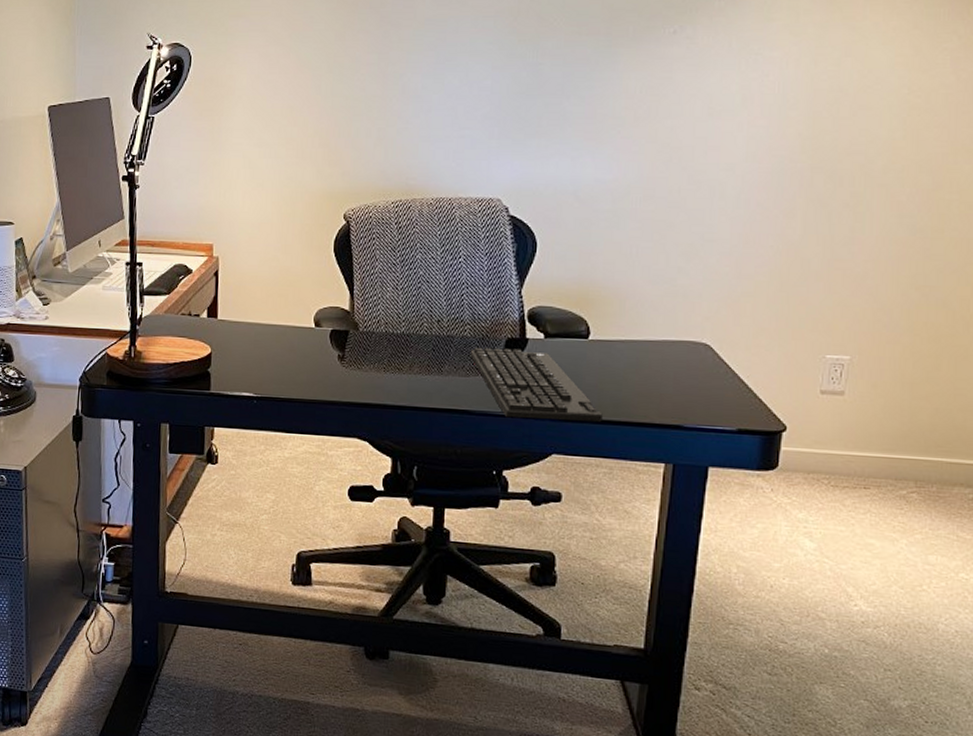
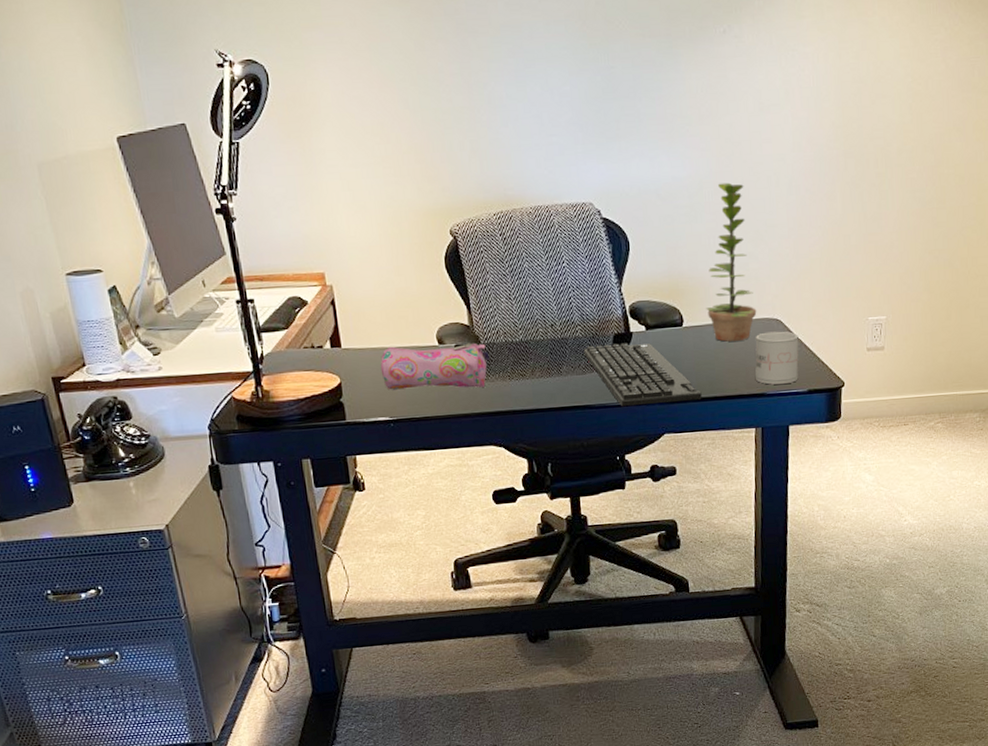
pencil case: none [252,323,367,376] -> present [380,343,490,390]
plant: none [619,189,681,363] -> present [706,182,757,342]
mug: none [672,357,731,418] -> present [755,331,799,385]

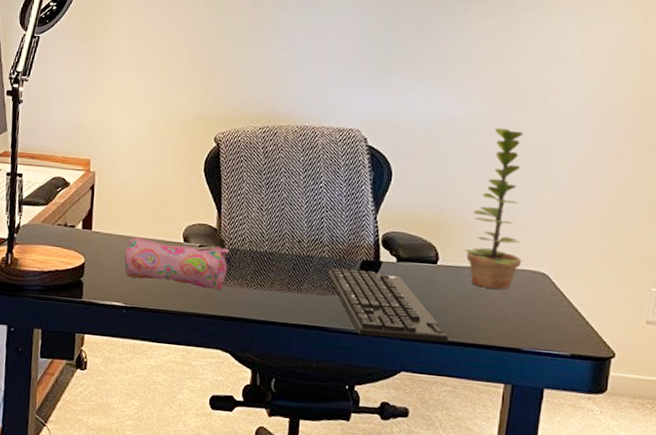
mug: present [755,331,799,385] -> none [512,285,567,344]

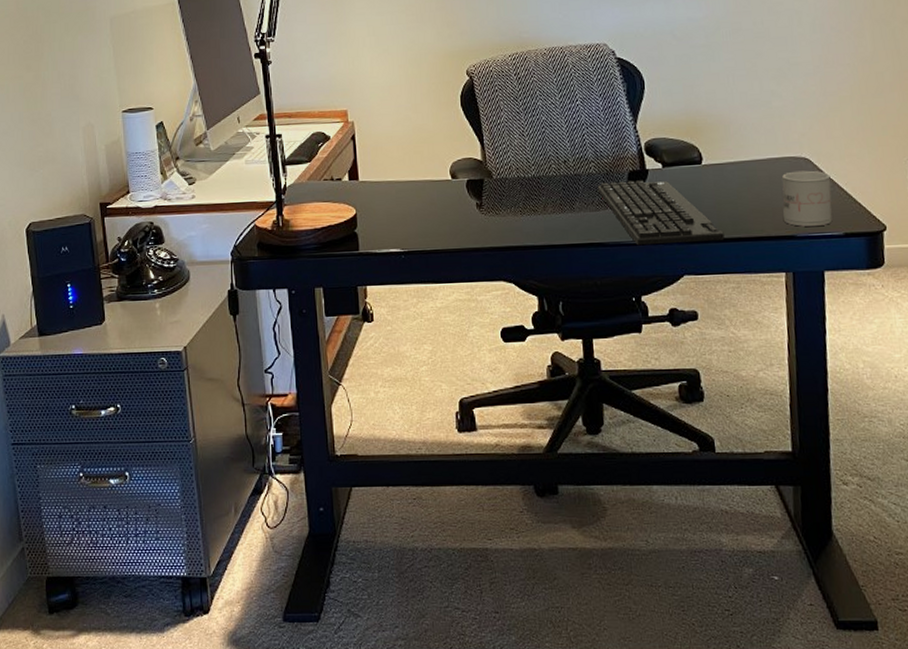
pencil case: present [124,236,232,290] -> none [394,178,502,223]
plant: present [465,128,524,289] -> none [726,22,783,181]
mug: none [512,285,567,344] -> present [782,170,833,227]

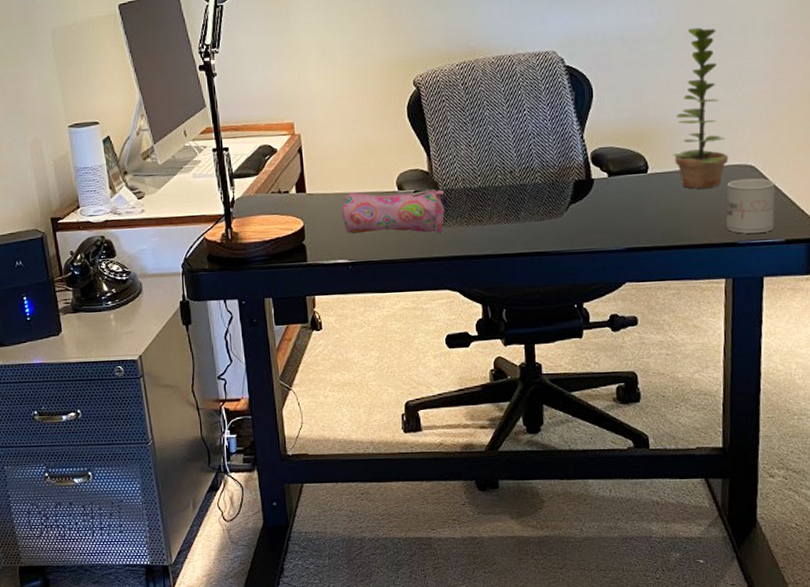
pencil case: none [394,178,502,223] -> present [341,189,448,234]
keyboard: present [597,180,725,246] -> none [542,189,667,254]
plant: none [726,22,783,181] -> present [673,27,729,189]

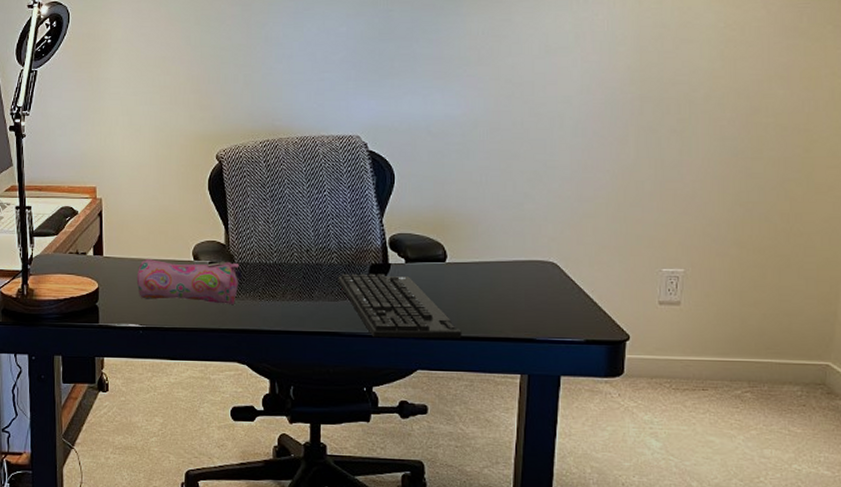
keyboard: none [542,189,667,254] -> present [337,273,462,339]
plant: present [673,27,729,189] -> none [473,122,530,281]
mug: present [726,178,776,234] -> none [525,275,577,331]

